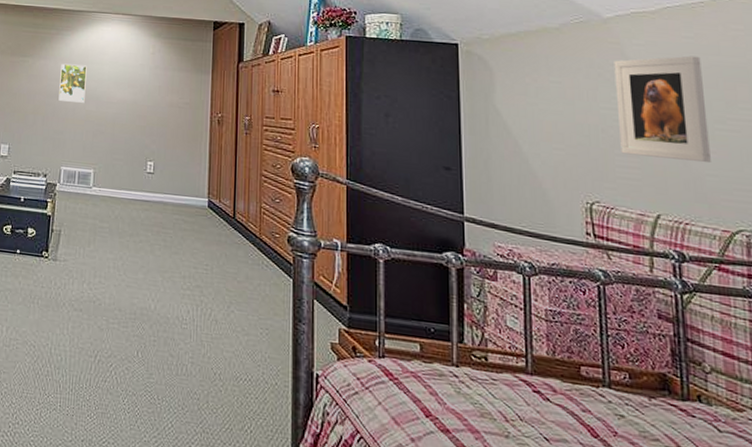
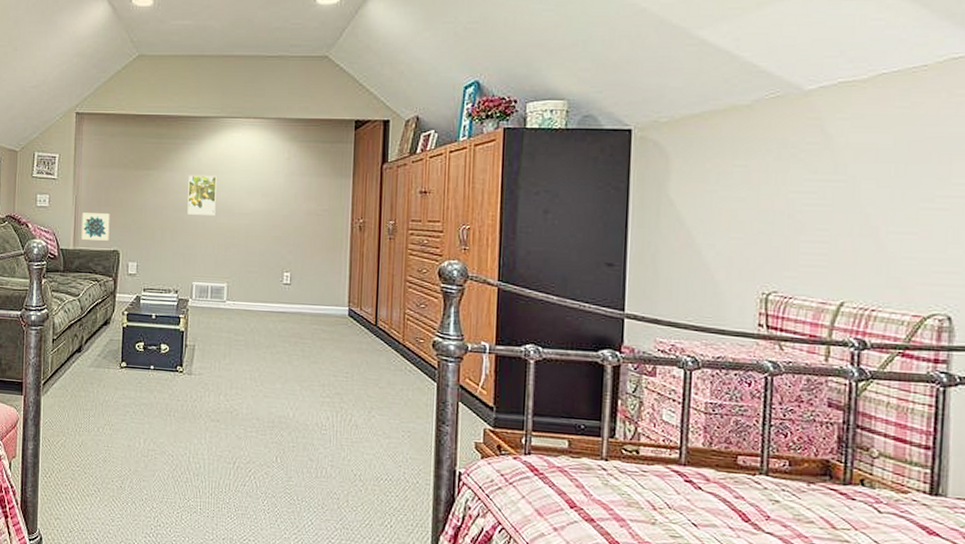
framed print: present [614,55,711,163] -> none [807,128,915,246]

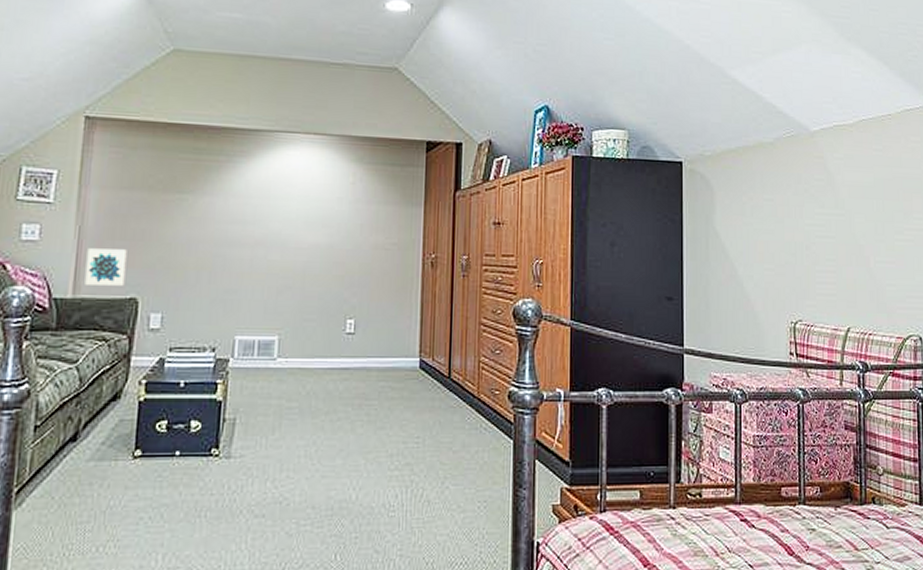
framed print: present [187,175,217,215] -> none [230,200,269,251]

